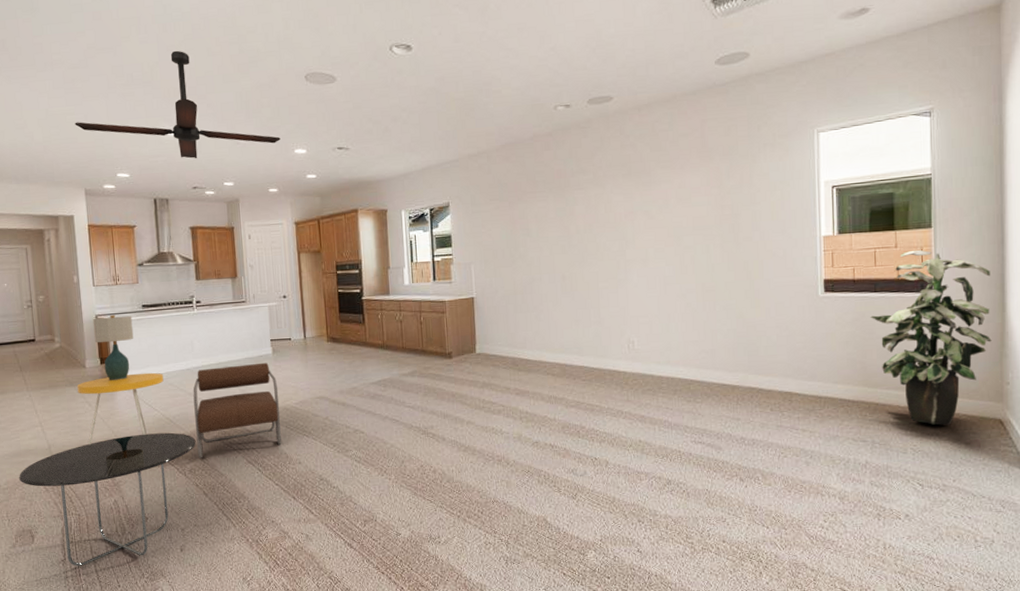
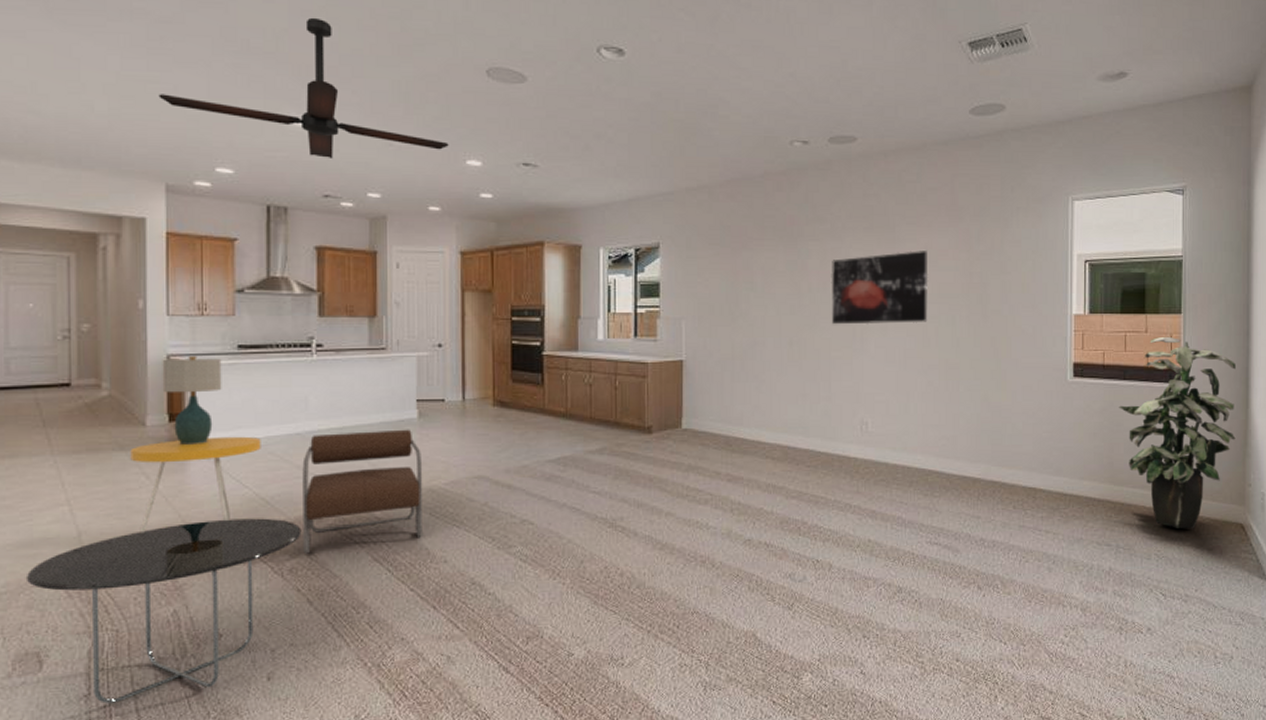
wall art: none [595,190,684,260] -> present [831,251,929,325]

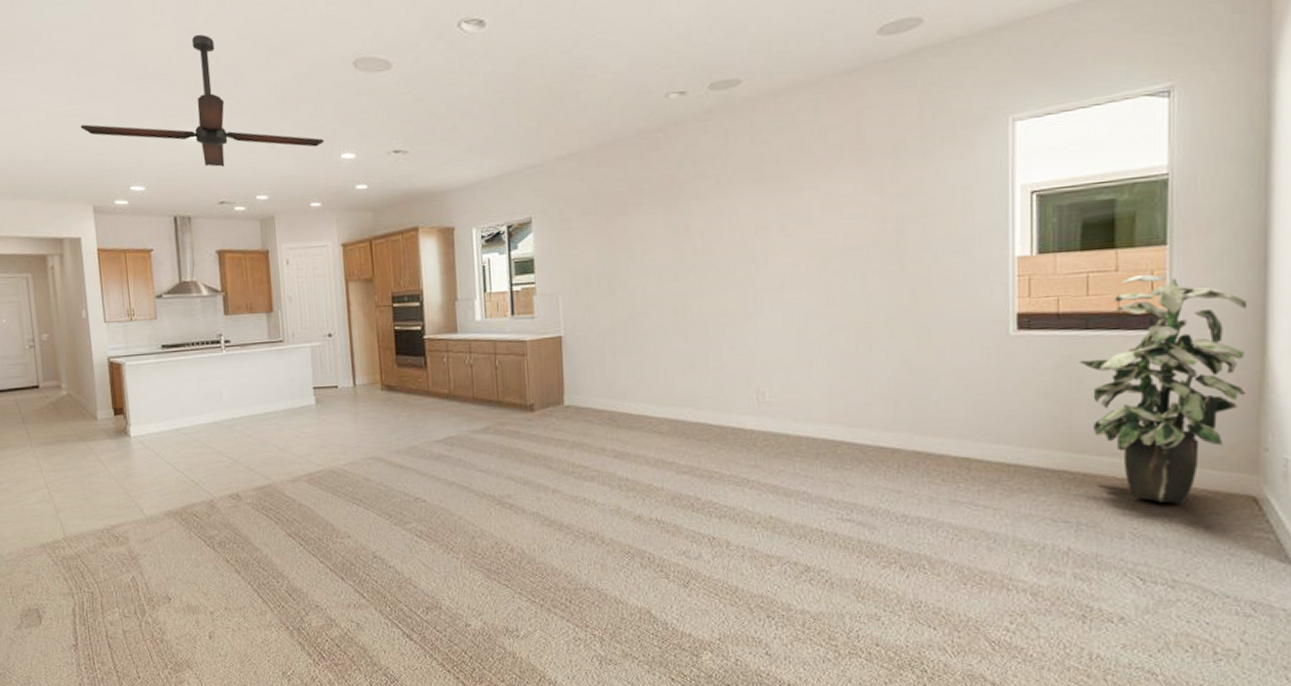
side table: present [27,518,302,704] -> none [23,498,226,653]
side table: present [130,436,261,532] -> none [87,426,188,510]
table lamp: present [162,355,222,445] -> none [104,356,153,435]
armchair: present [302,429,424,554] -> none [222,415,327,529]
wall art: present [831,251,929,325] -> none [717,198,832,289]

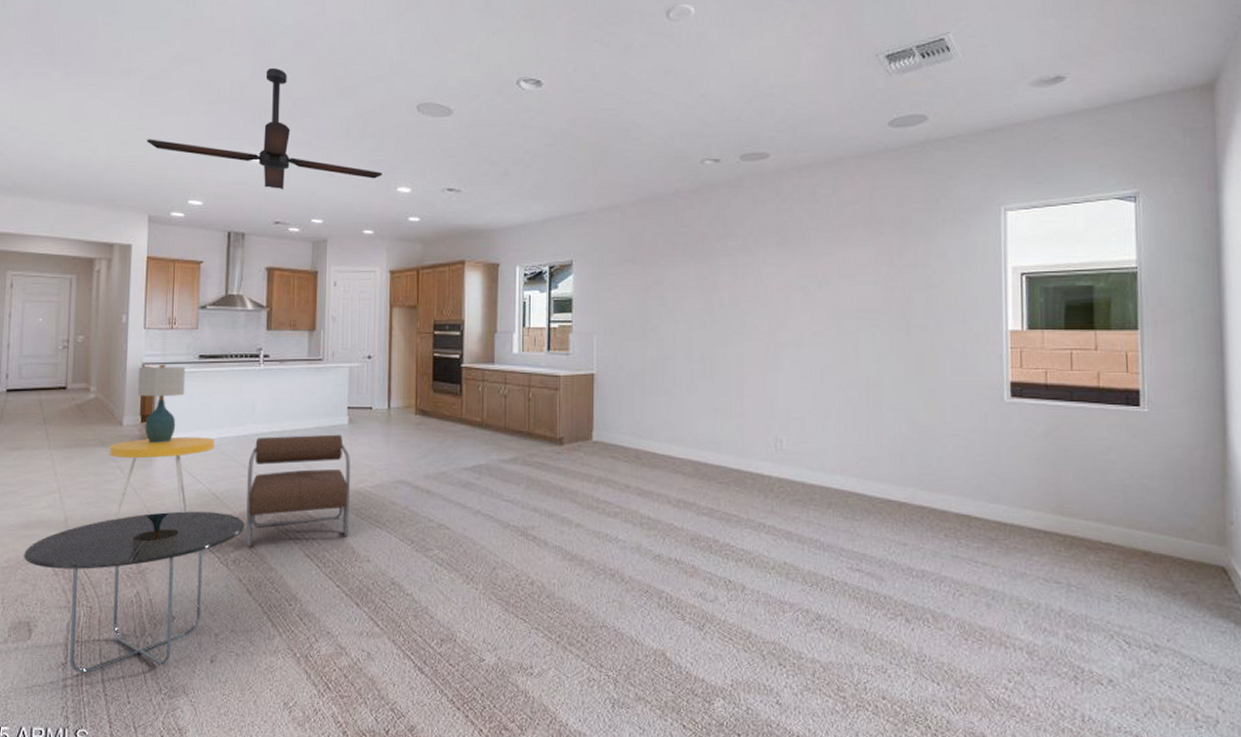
side table: none [23,498,226,653] -> present [24,511,245,673]
side table: none [87,426,188,510] -> present [109,436,215,520]
table lamp: none [104,356,153,435] -> present [137,364,186,443]
armchair: none [222,415,327,529] -> present [245,434,351,547]
indoor plant: present [1079,274,1246,504] -> none [1066,356,1211,570]

